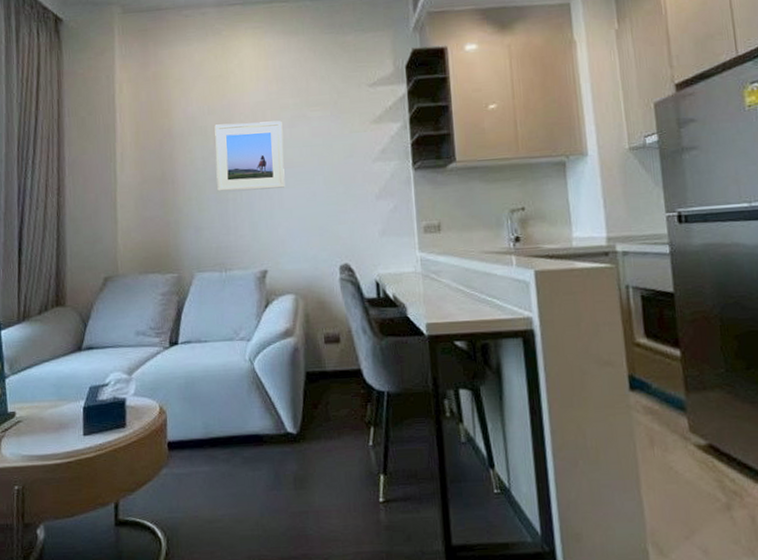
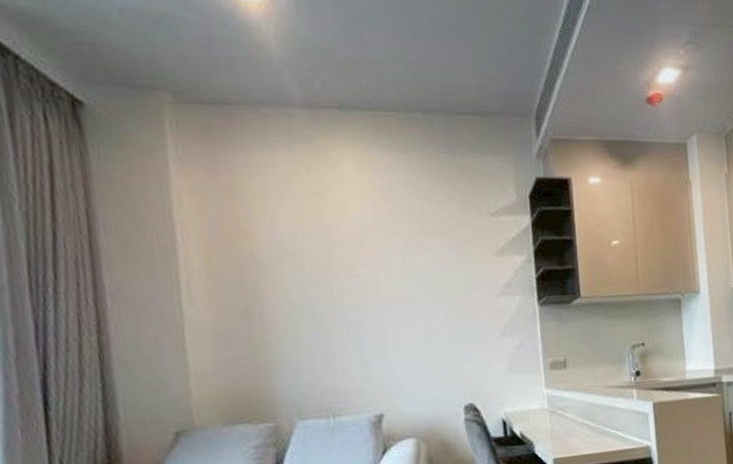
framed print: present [214,120,285,192] -> none [311,248,401,328]

